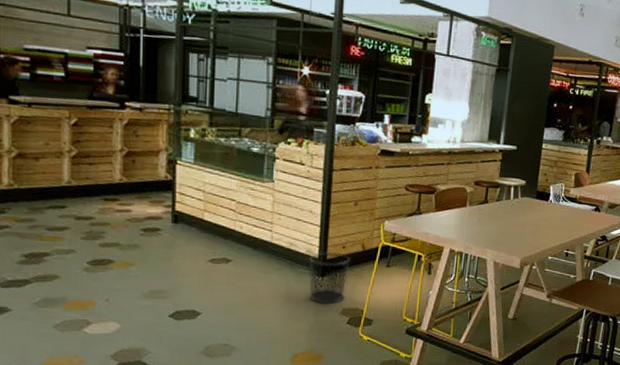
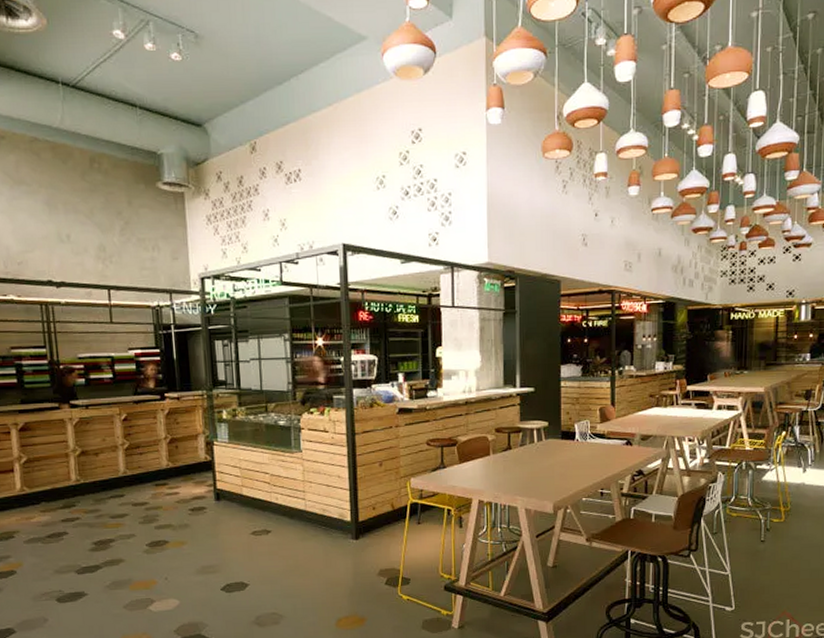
waste bin: present [309,251,350,304] -> none [342,514,382,566]

